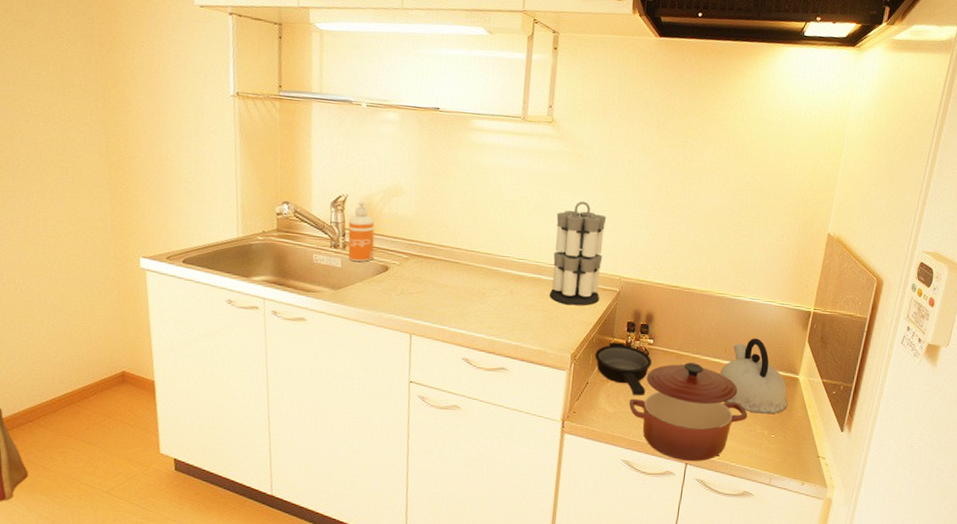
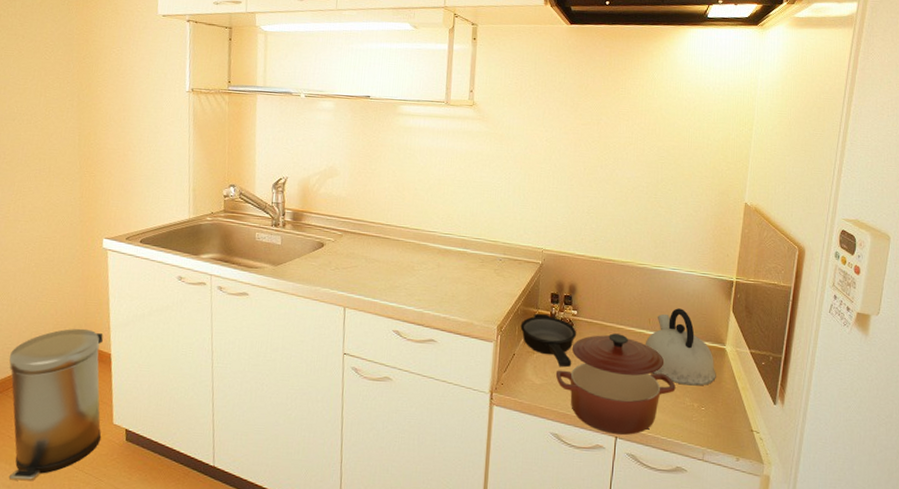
pedal bin: none [38,354,147,512] -> present [8,328,103,481]
soap dispenser: present [348,202,375,263] -> none [287,183,312,240]
spice rack: present [550,201,607,306] -> none [475,177,527,279]

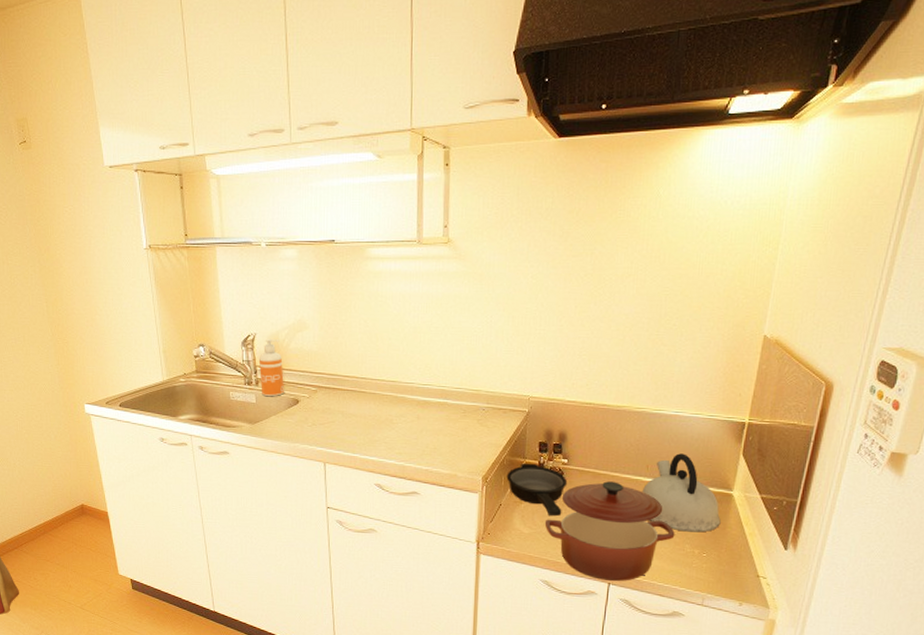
pedal bin: present [8,328,103,481] -> none [18,489,109,624]
soap dispenser: none [287,183,312,240] -> present [258,339,285,397]

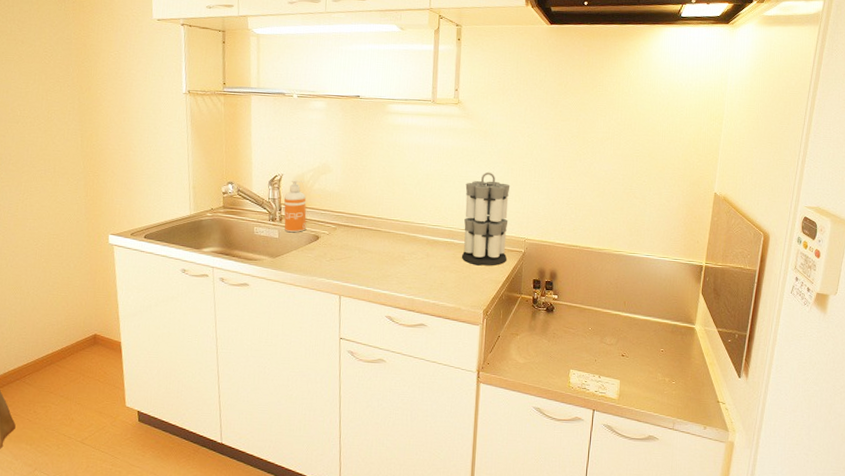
spice rack: none [457,321,511,429] -> present [462,172,511,266]
frying pan: present [506,463,568,517] -> none [504,298,558,348]
saucepan: present [544,481,675,582] -> none [537,315,649,409]
kettle: present [641,453,721,533] -> none [620,291,686,362]

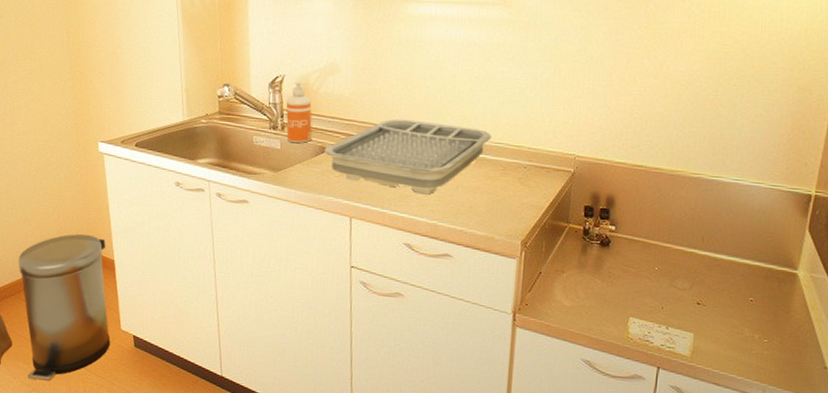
pedal bin: none [24,319,115,460] -> present [18,233,110,381]
dish rack: none [316,210,459,274] -> present [323,118,492,195]
spice rack: present [462,172,511,266] -> none [496,72,558,189]

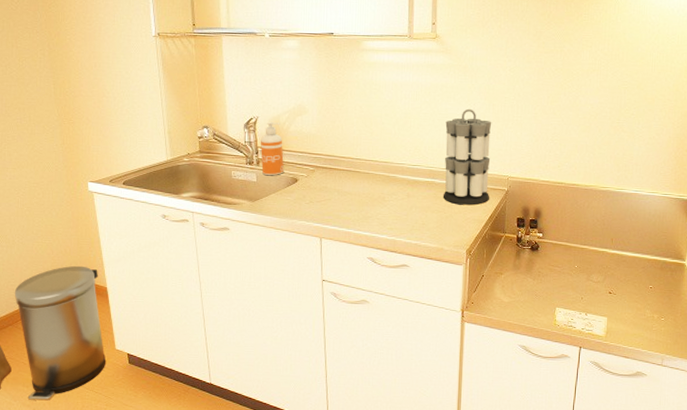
dish rack: present [323,118,492,195] -> none [295,151,439,215]
spice rack: none [496,72,558,189] -> present [444,108,492,206]

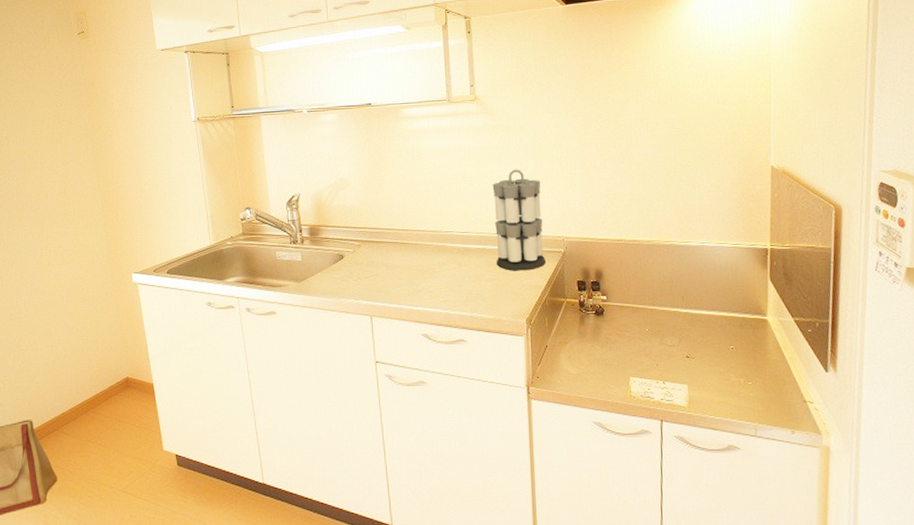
pedal bin: present [14,265,106,401] -> none [59,362,153,512]
soap dispenser: present [260,122,285,176] -> none [303,198,330,254]

